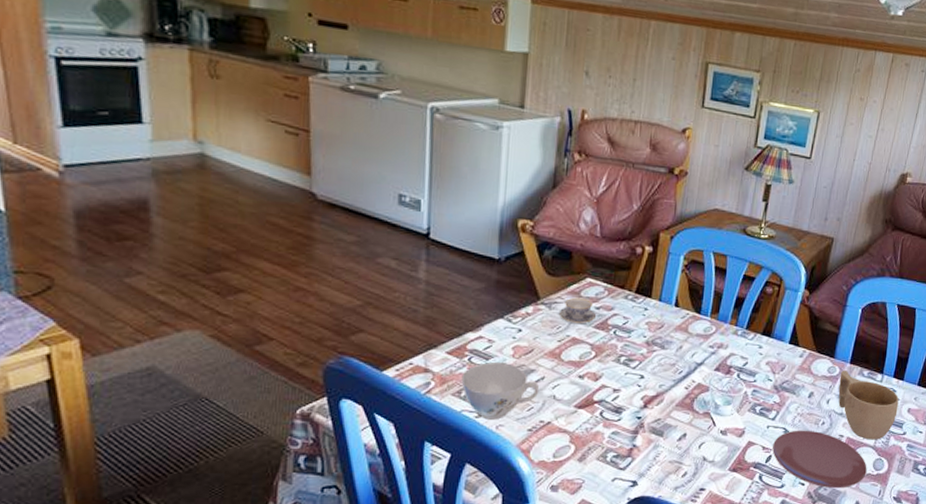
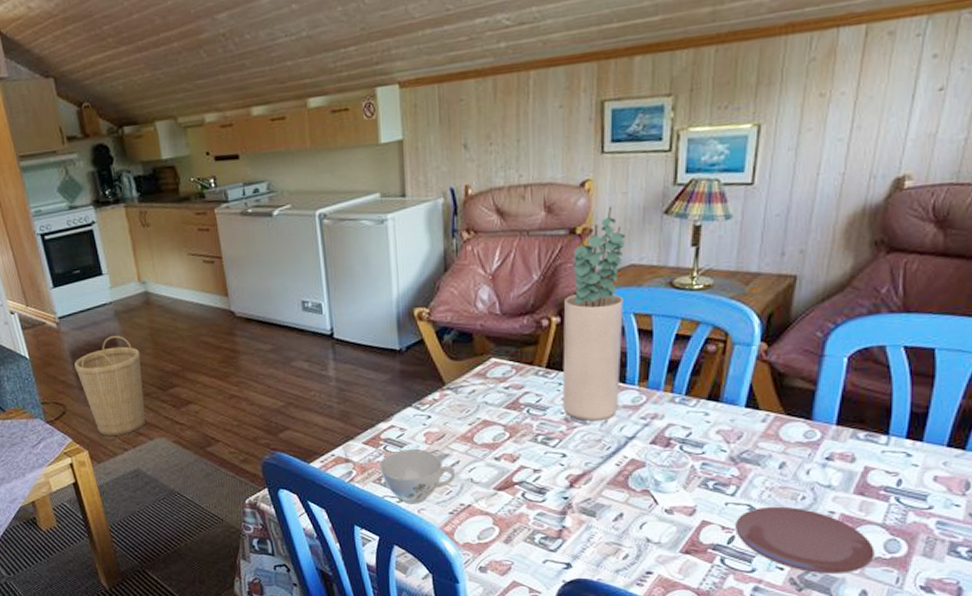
basket: none [78,198,181,324] -> present [74,335,146,437]
teacup: present [560,297,597,324] -> none [467,379,507,406]
vase: none [645,155,713,346] -> present [562,206,625,421]
cup: present [838,370,899,440] -> none [822,434,918,517]

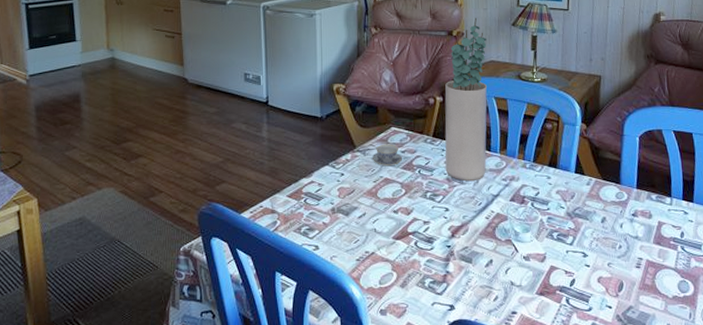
basket: present [74,335,146,437] -> none [37,93,100,186]
teacup: present [379,448,456,504] -> none [300,201,363,252]
teacup: none [467,379,507,406] -> present [373,144,403,167]
plate: present [735,506,875,575] -> none [575,254,673,312]

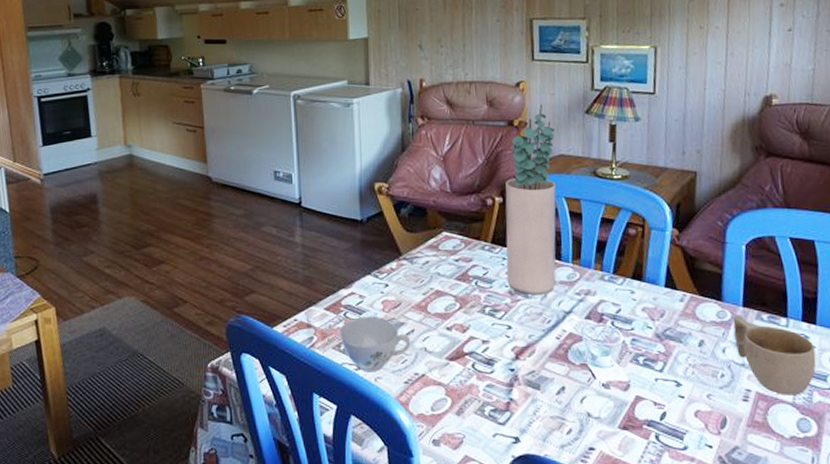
teacup: none [300,201,363,252] -> present [339,316,411,372]
teacup: present [373,144,403,167] -> none [421,251,457,277]
cup: none [628,195,694,262] -> present [732,315,817,396]

